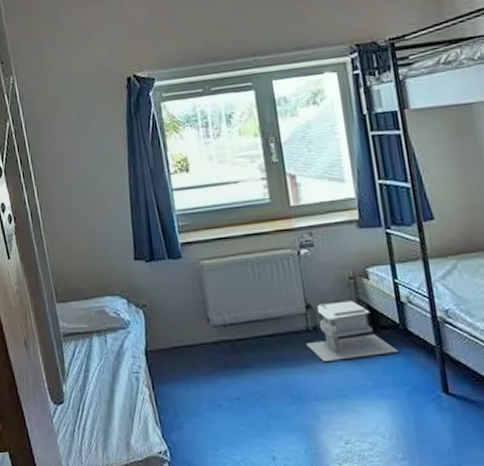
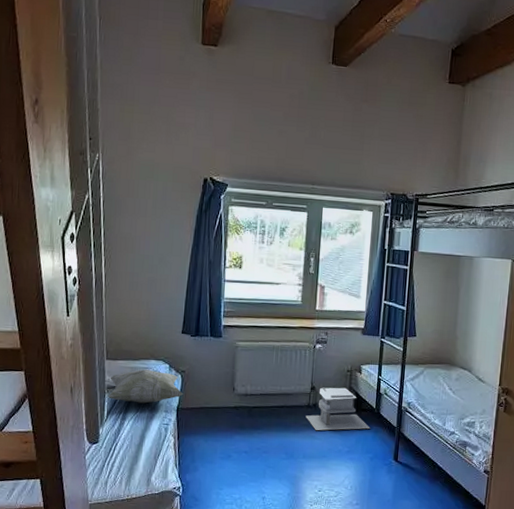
decorative pillow: none [64,309,150,350] -> present [108,369,184,404]

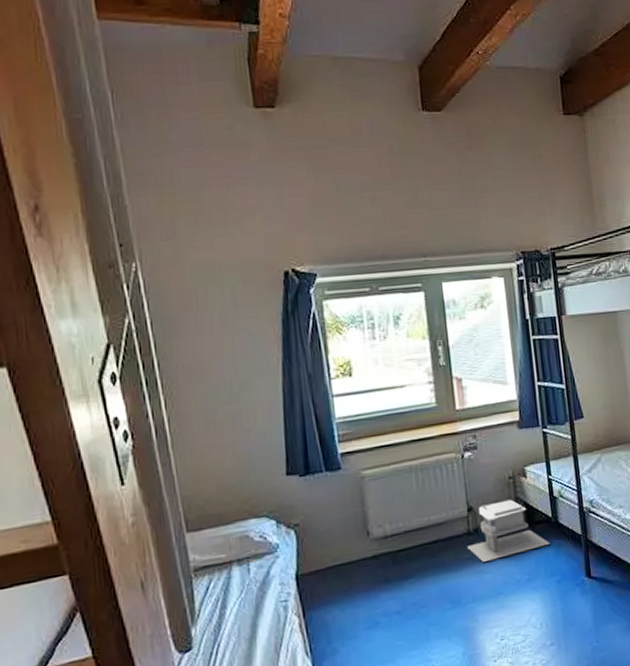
decorative pillow: present [108,369,184,404] -> none [195,531,302,585]

